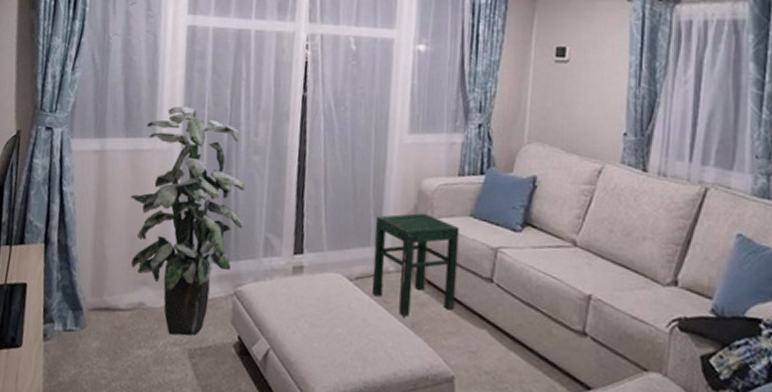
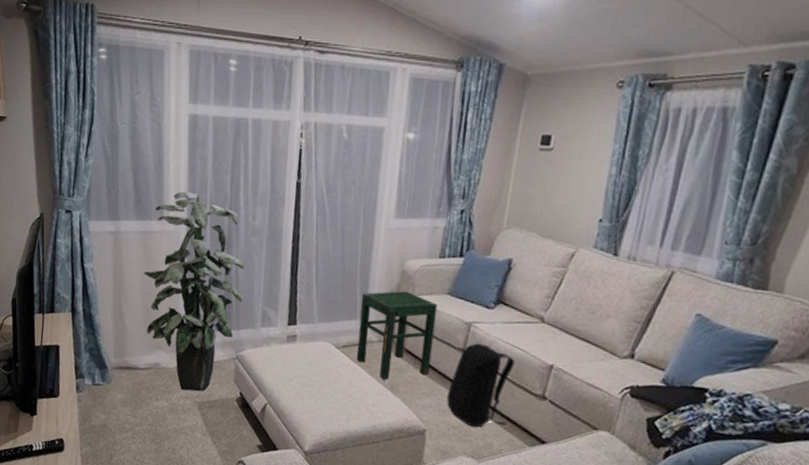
backpack: none [476,271,548,373] -> present [446,343,515,428]

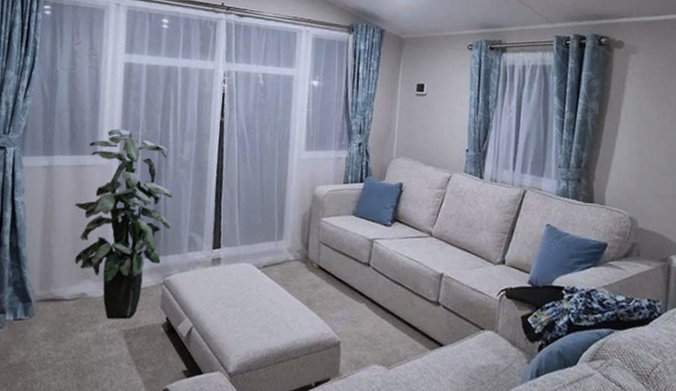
stool: present [356,291,438,380] -> none [275,213,344,296]
backpack: present [446,343,515,428] -> none [357,257,411,336]

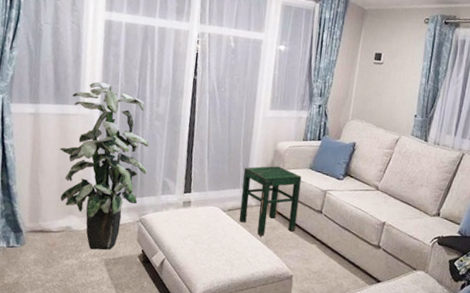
stool: none [275,213,344,296] -> present [239,166,302,236]

